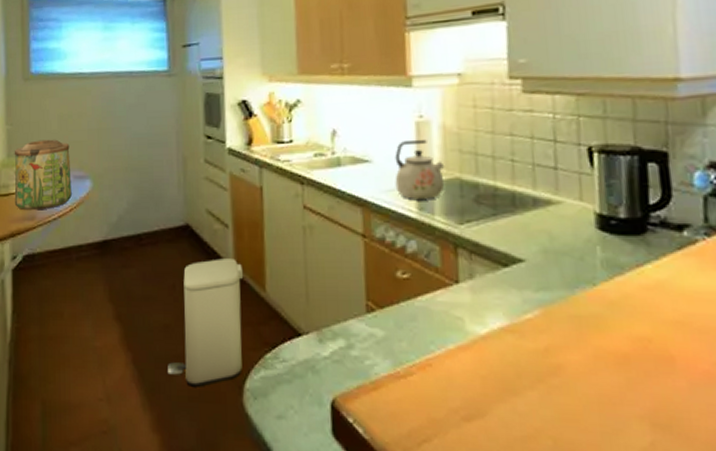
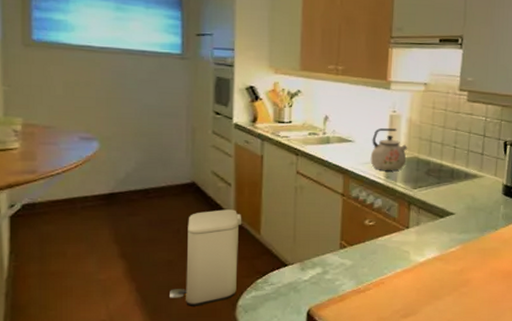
canister: present [14,139,72,211] -> none [12,102,77,166]

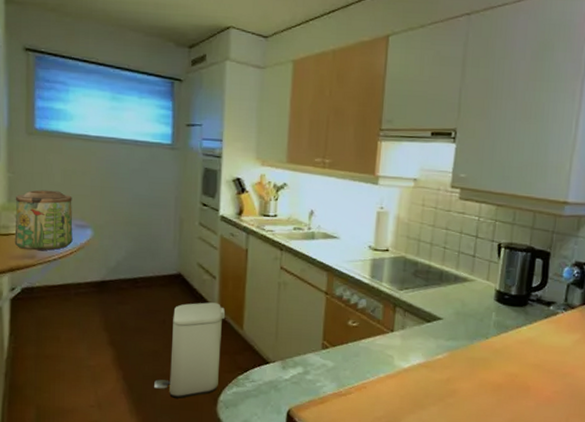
canister: none [12,102,77,166] -> present [14,189,73,251]
kettle: present [370,127,408,172] -> none [355,225,395,271]

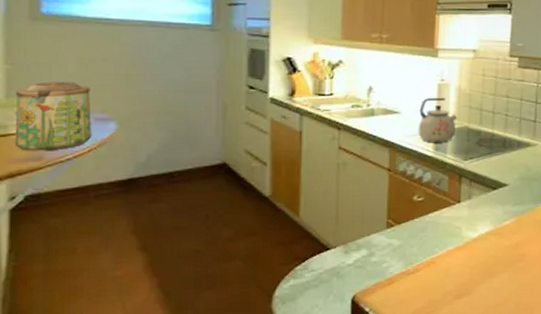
pedal bin: present [153,302,226,398] -> none [195,191,279,300]
kettle: none [355,225,395,271] -> present [418,97,458,143]

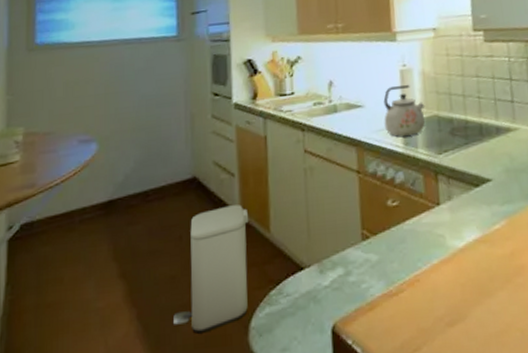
canister: present [14,81,92,152] -> none [13,106,76,179]
pedal bin: none [195,191,279,300] -> present [172,204,249,334]

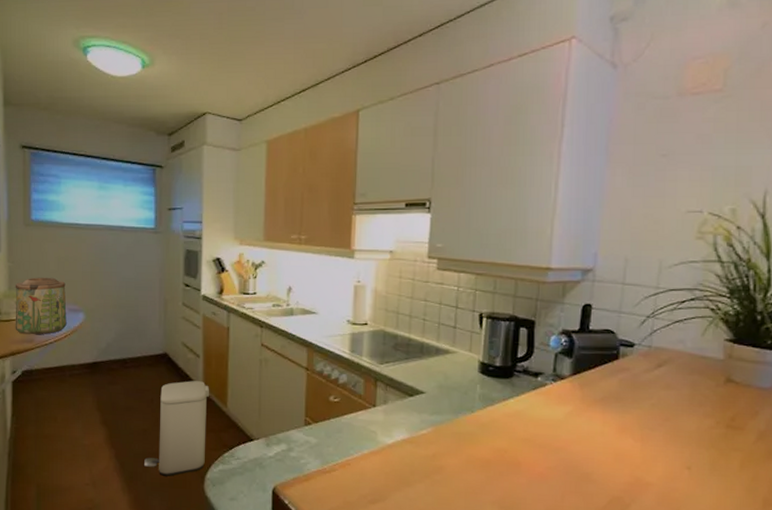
canister: none [13,106,76,179] -> present [15,277,67,335]
kettle: present [383,84,426,137] -> none [334,299,374,345]

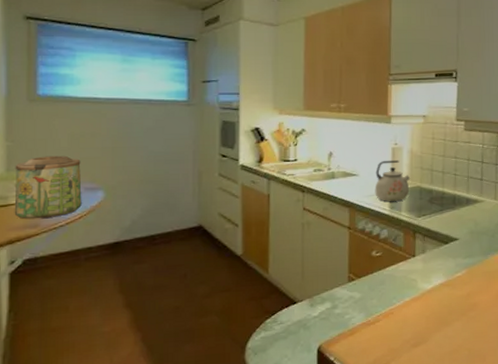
pedal bin: present [143,381,210,476] -> none [175,250,250,353]
kettle: none [334,299,374,345] -> present [375,159,411,202]

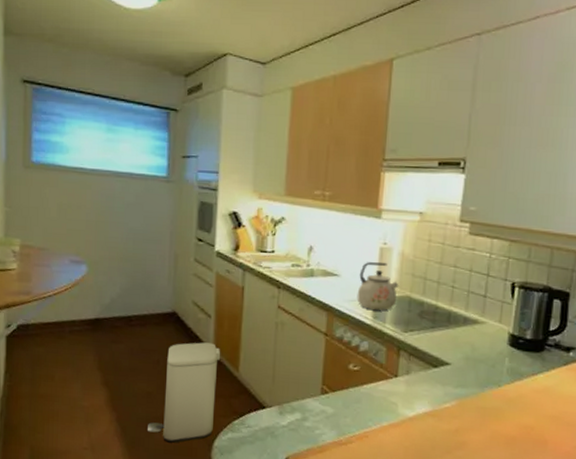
canister: present [14,155,82,220] -> none [10,224,68,287]
pedal bin: none [175,250,250,353] -> present [146,342,221,443]

